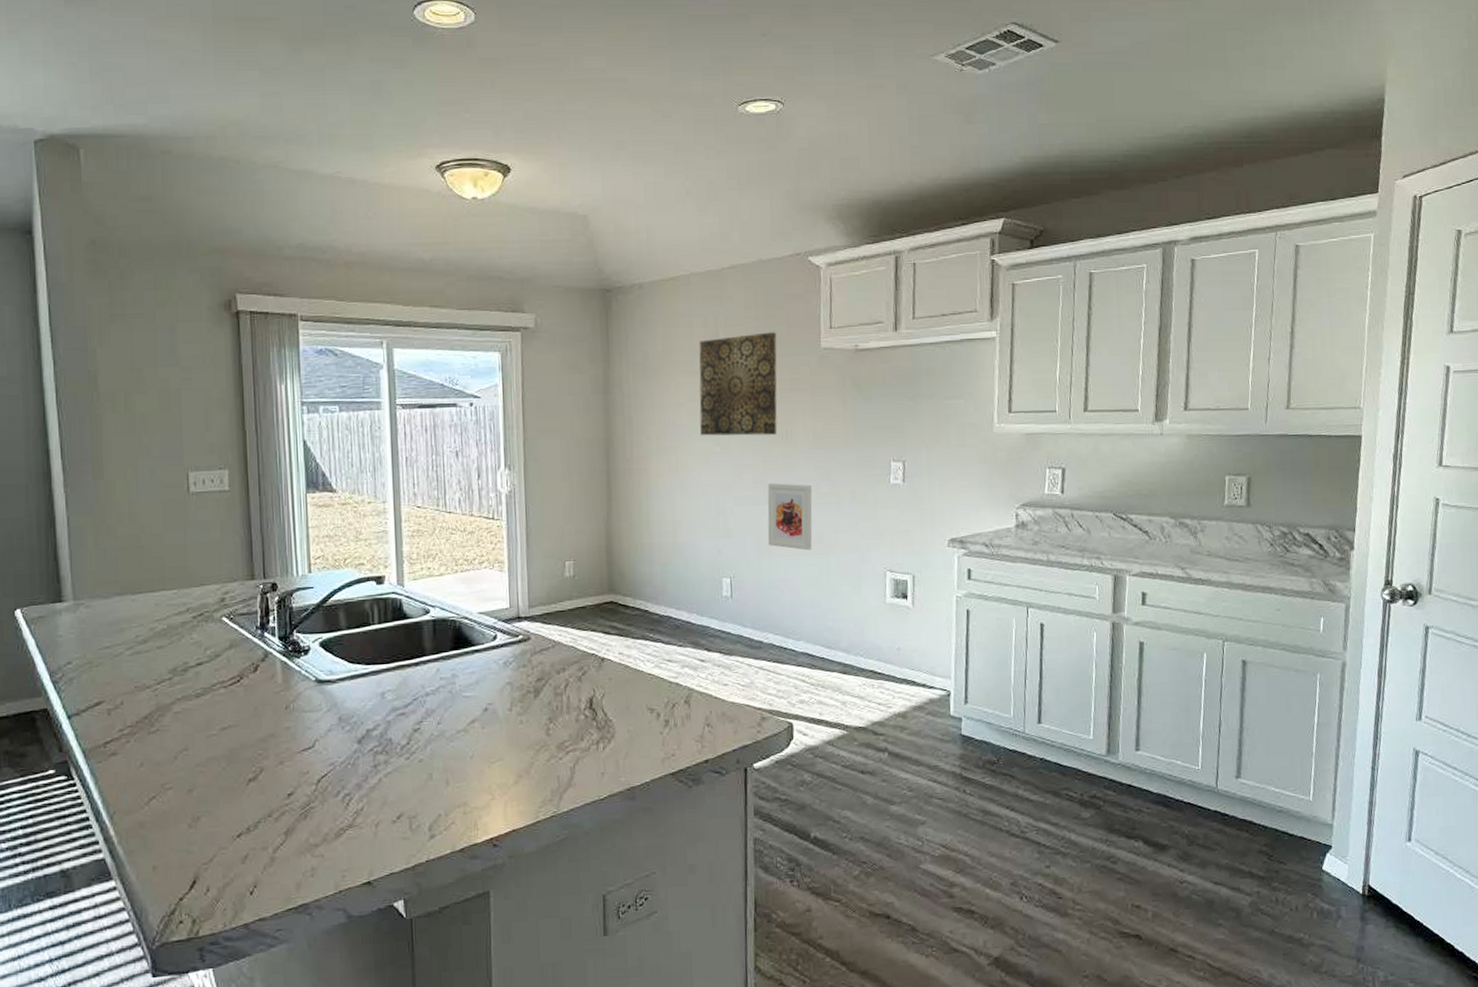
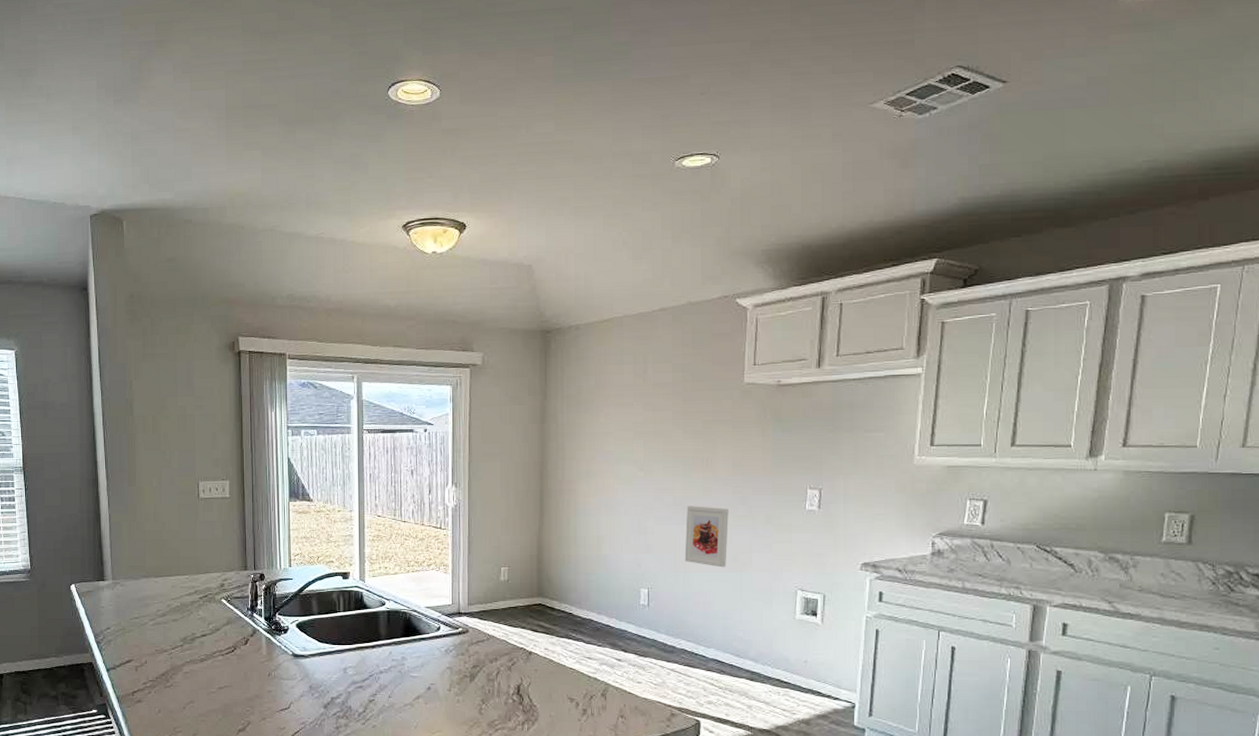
wall art: present [699,332,778,436] -> none [626,368,702,462]

